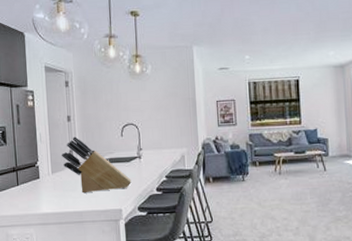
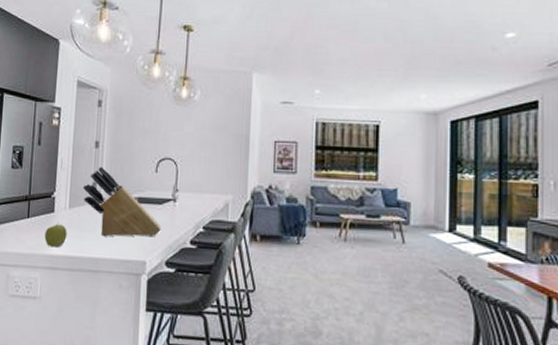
apple: none [34,186,53,207] -> present [44,222,67,248]

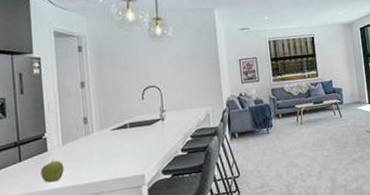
knife block: present [83,167,161,237] -> none [74,103,154,163]

